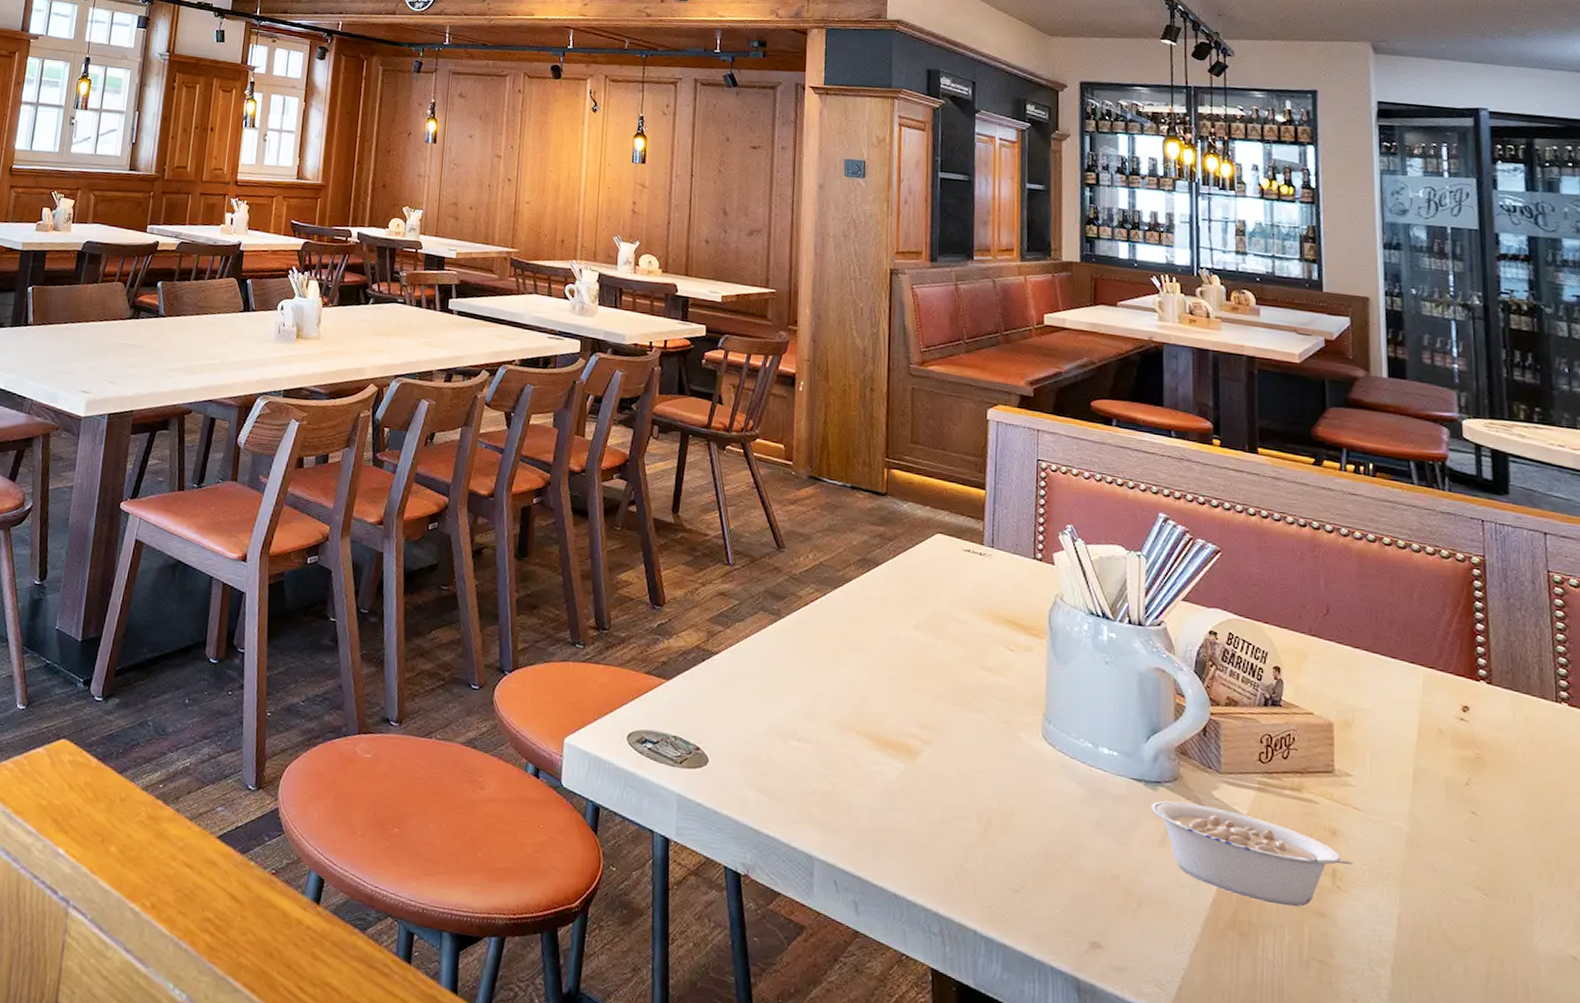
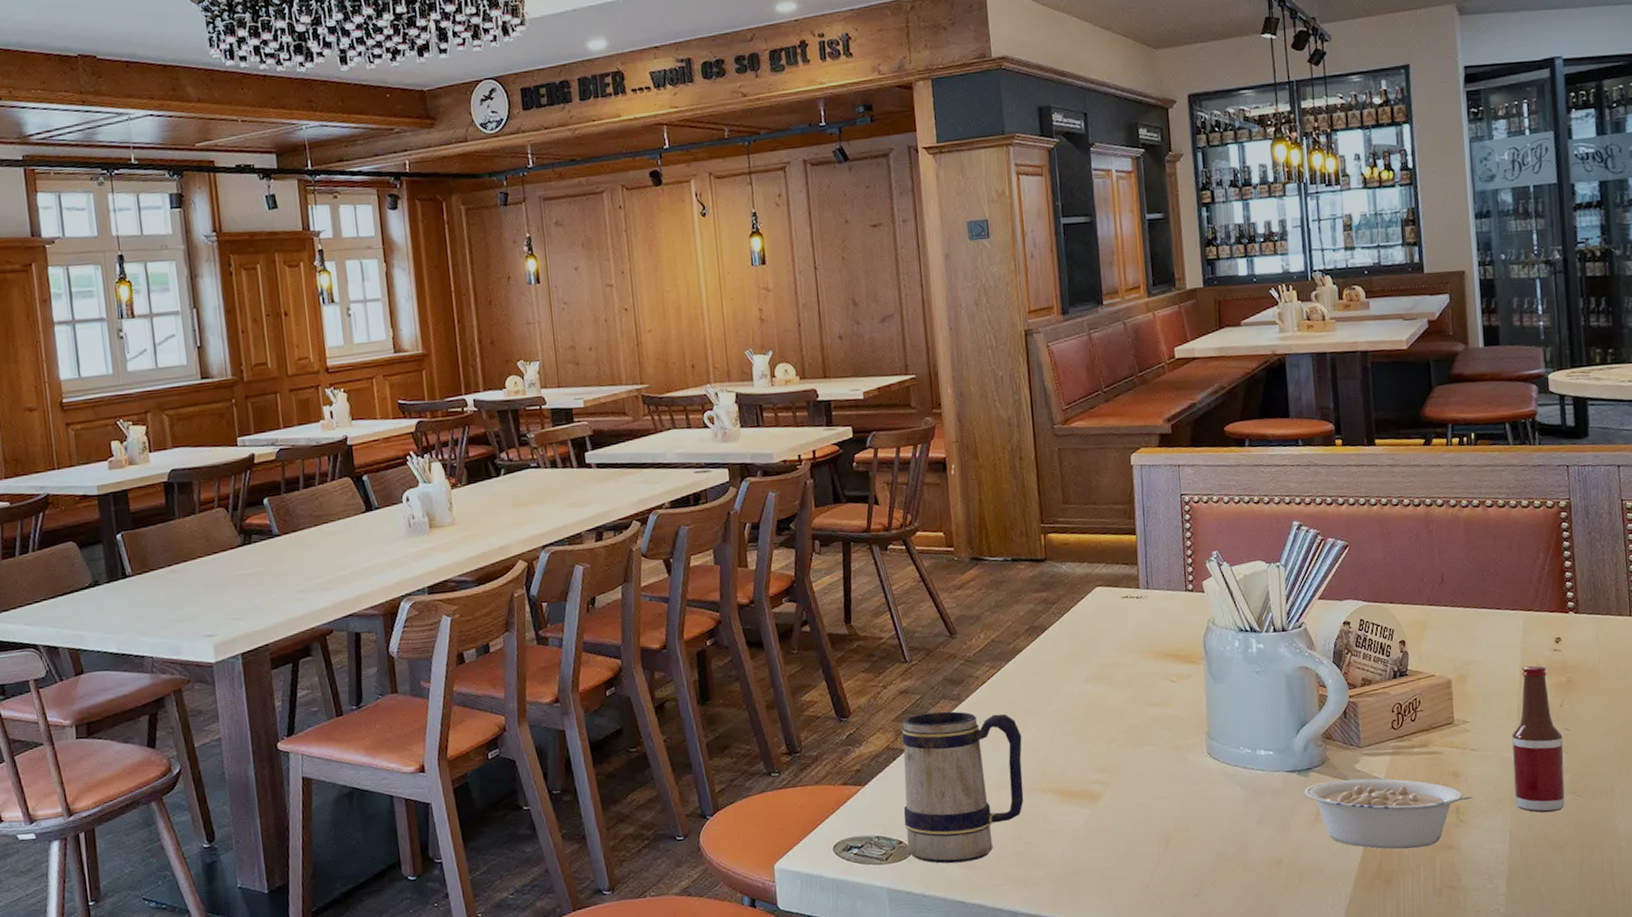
beer mug: none [704,619,840,789] -> present [901,711,1024,864]
root beer: none [1405,729,1469,907] -> present [1512,665,1565,813]

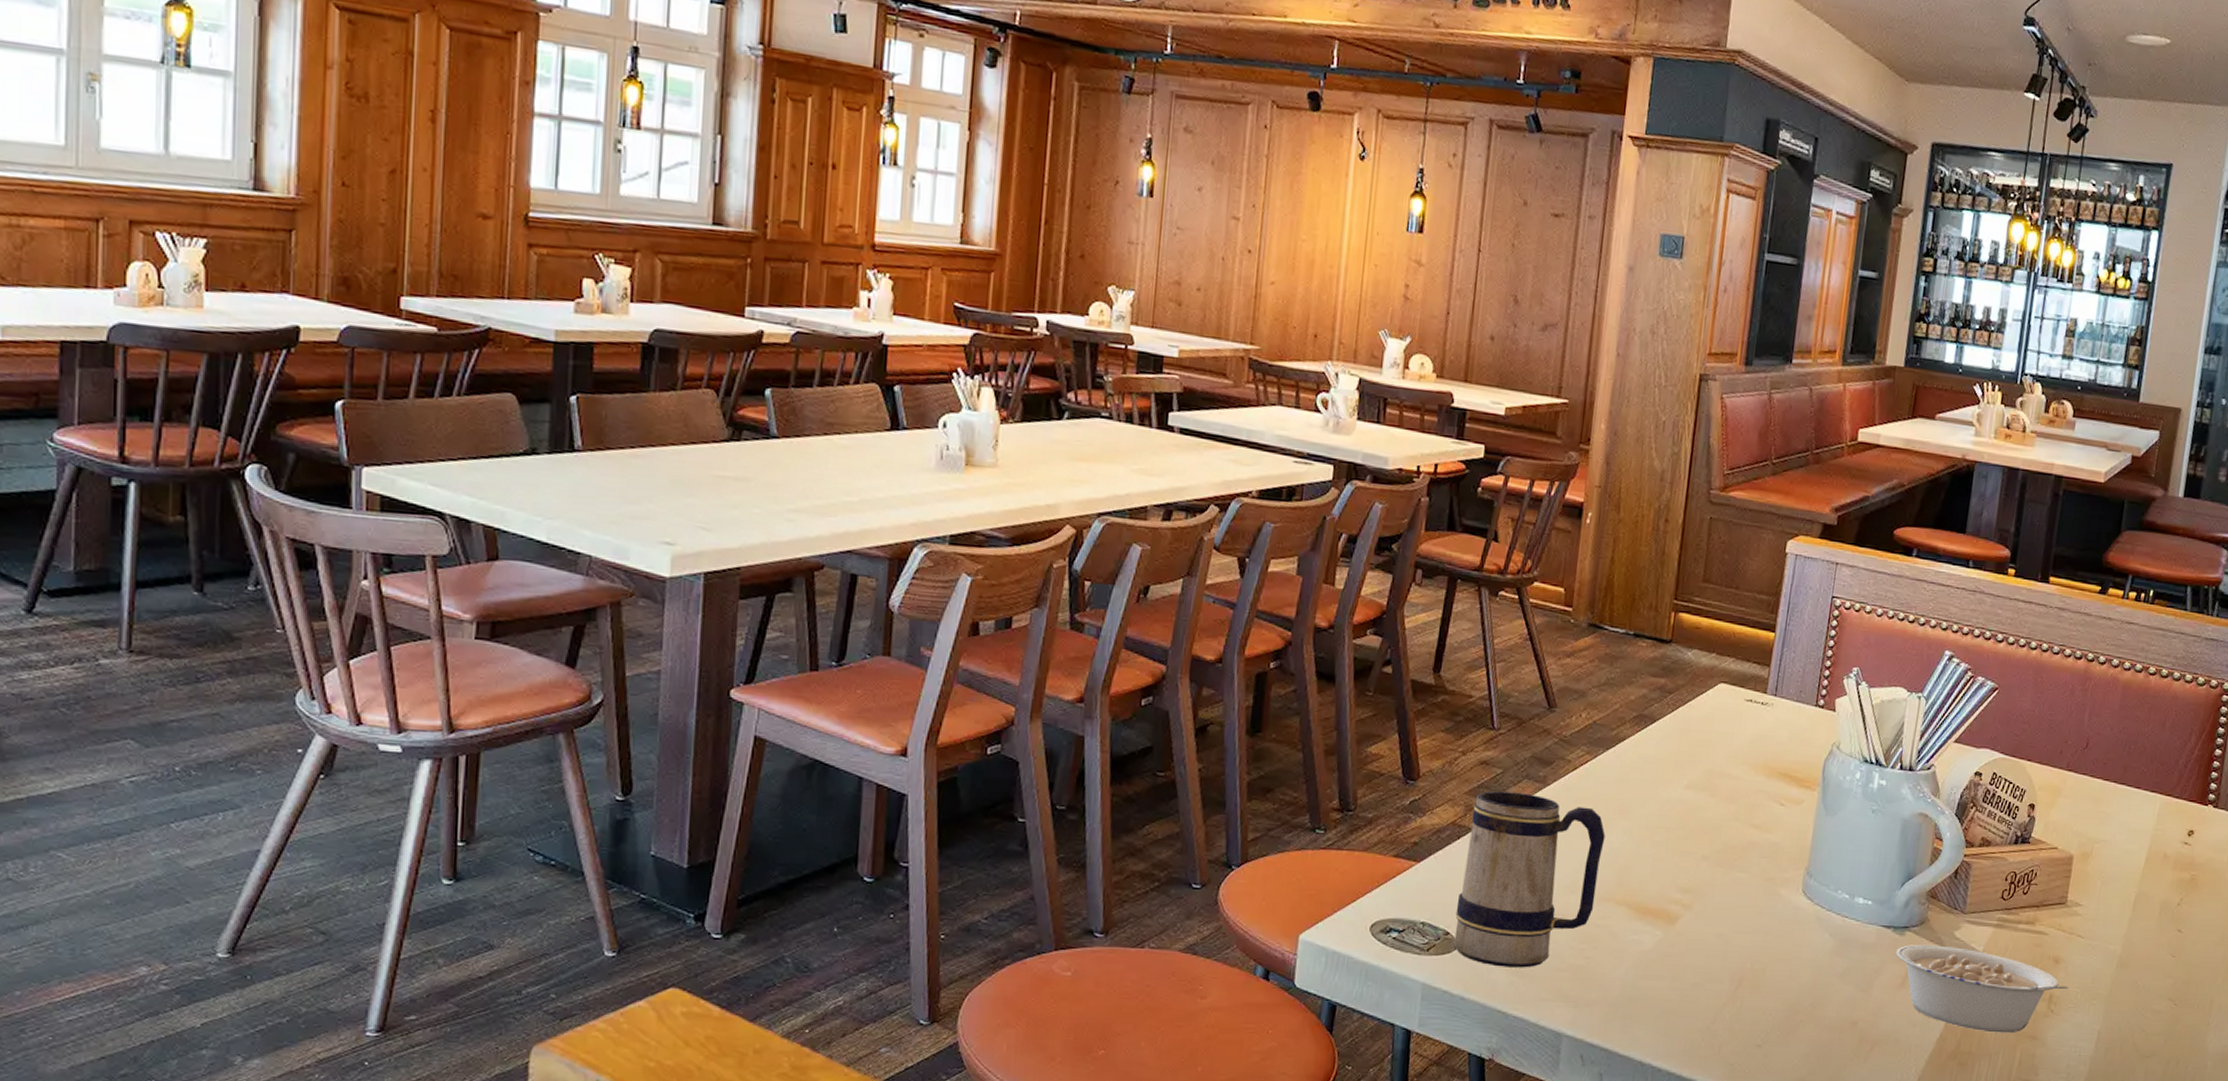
root beer: present [1512,665,1565,813] -> none [2111,855,2174,1018]

